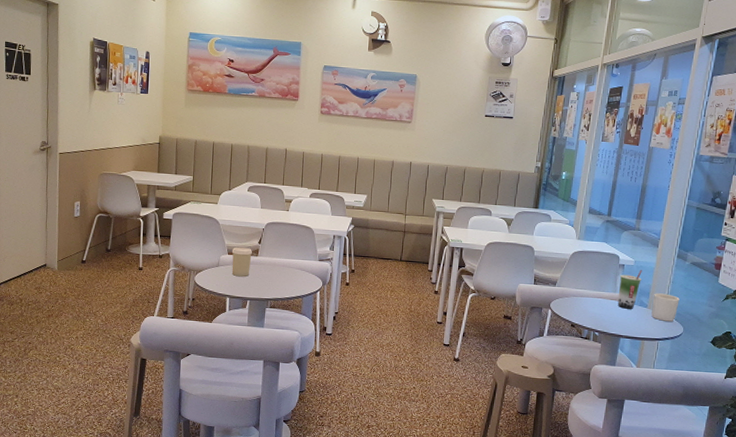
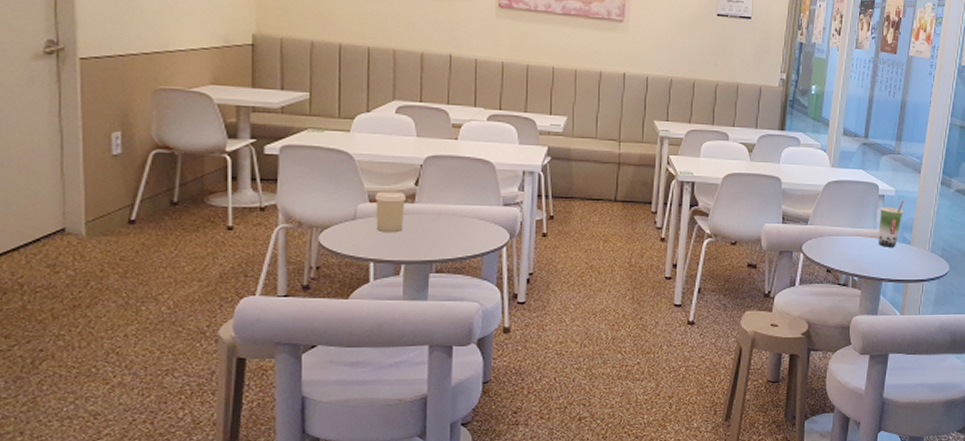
mug: present [651,293,680,322] -> none [915,227,945,259]

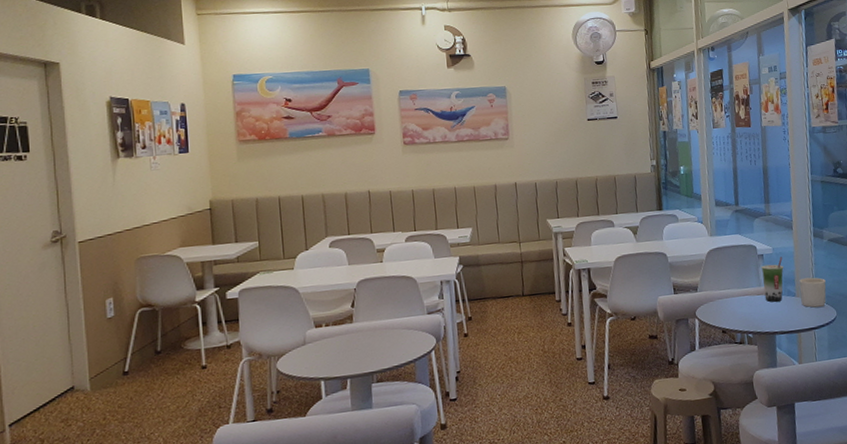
cup: present [374,191,406,233] -> none [319,314,346,353]
mug: none [915,227,945,259] -> present [799,277,827,308]

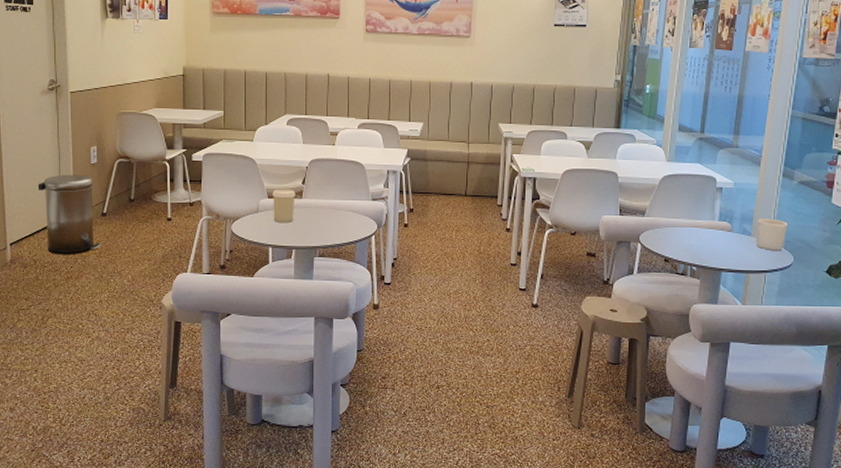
pedal bin: none [42,332,125,429] -> present [37,174,102,255]
cup: none [319,314,346,353] -> present [272,189,295,223]
beverage cup: present [760,257,784,302] -> none [716,193,743,238]

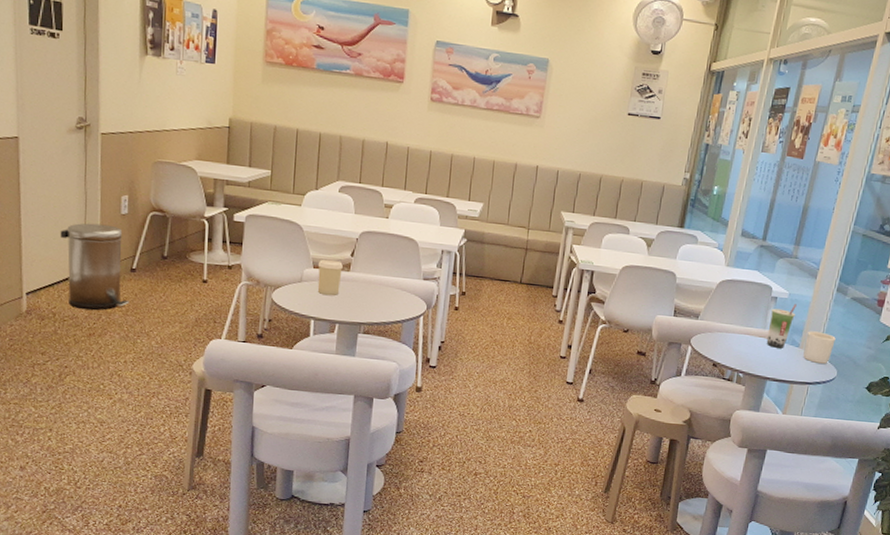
beverage cup: none [716,193,743,238] -> present [766,304,797,348]

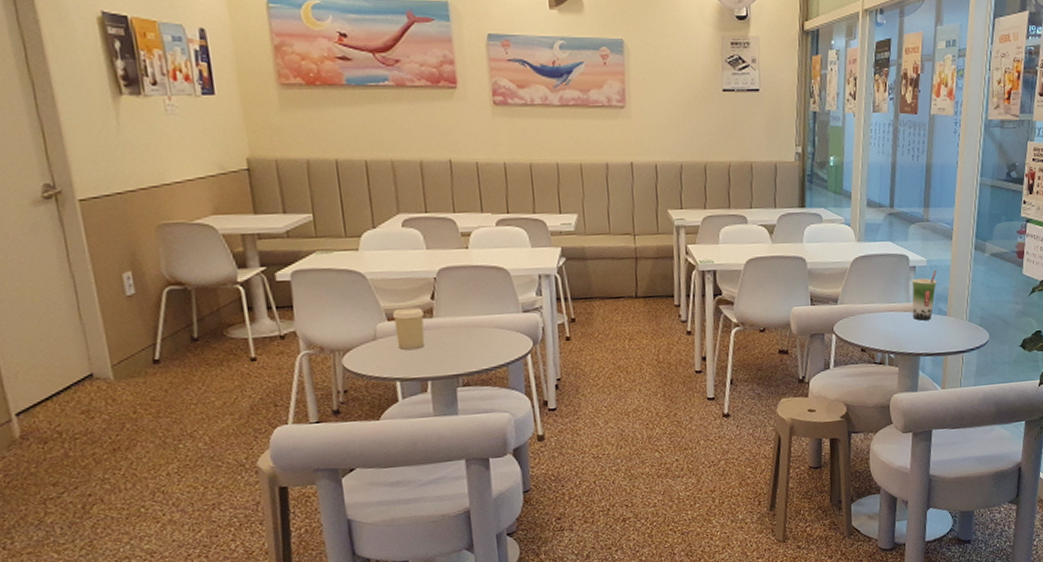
pedal bin: present [60,223,130,310] -> none [47,311,159,421]
mug: present [803,331,836,364] -> none [952,295,982,329]

